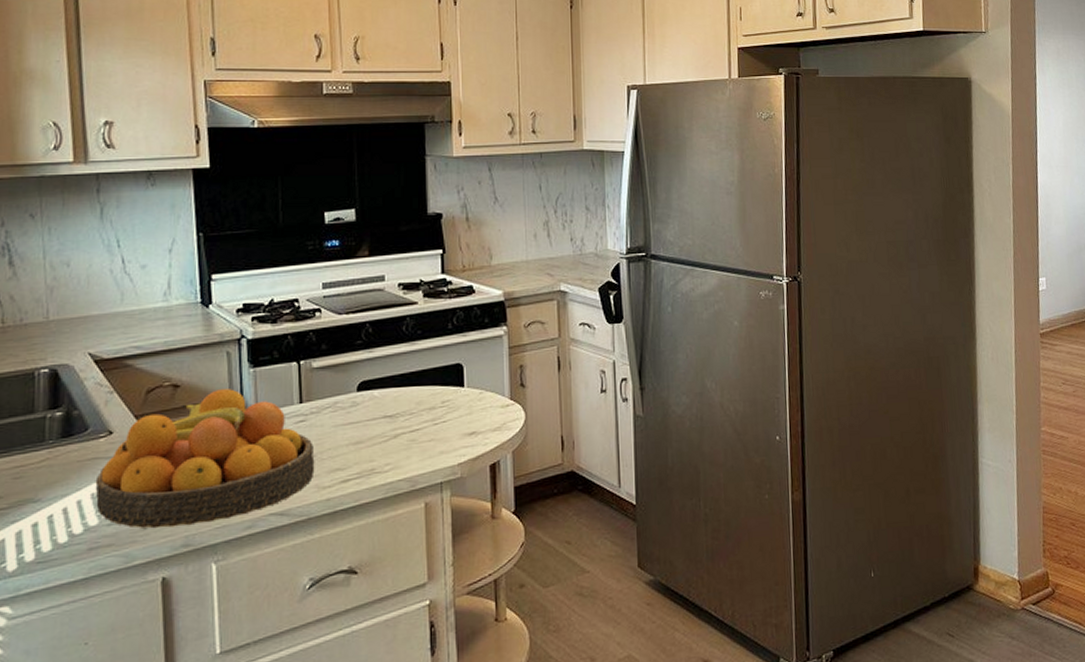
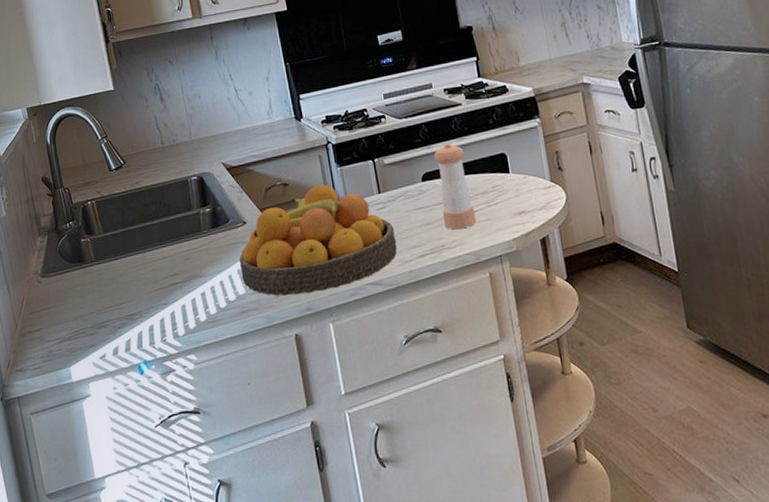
pepper shaker: none [376,347,417,451] -> present [434,143,476,230]

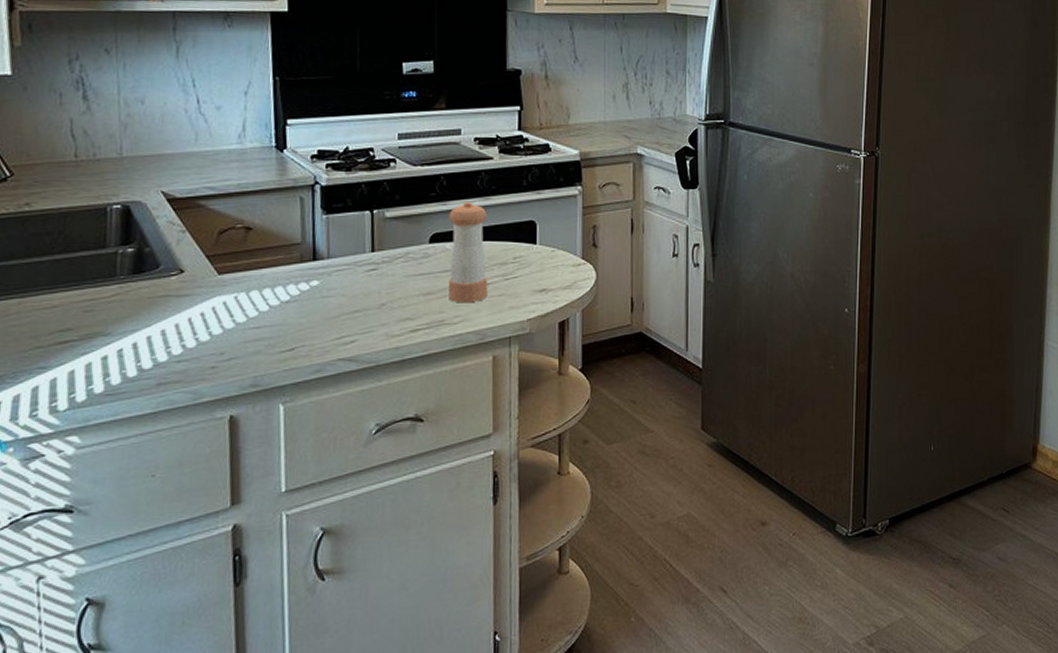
fruit bowl: present [239,185,397,296] -> none [165,234,385,368]

